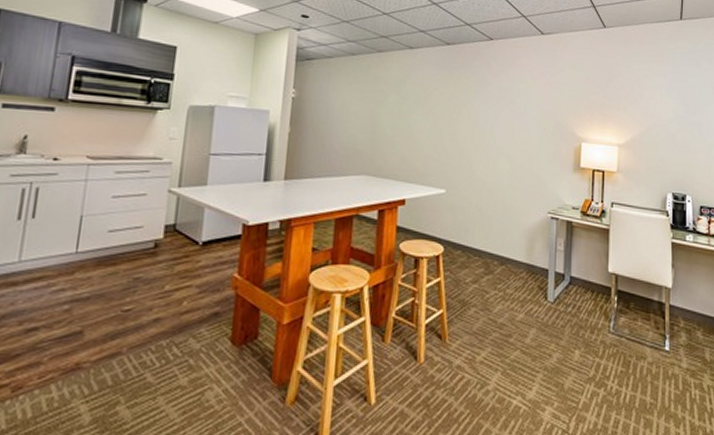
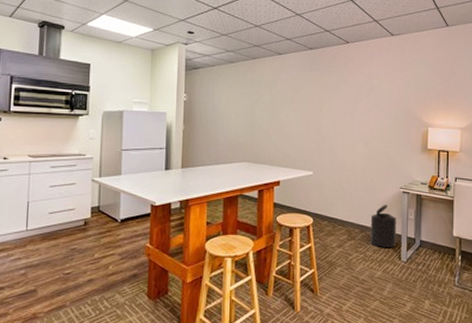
trash can: none [511,232,544,284] -> present [370,205,397,247]

